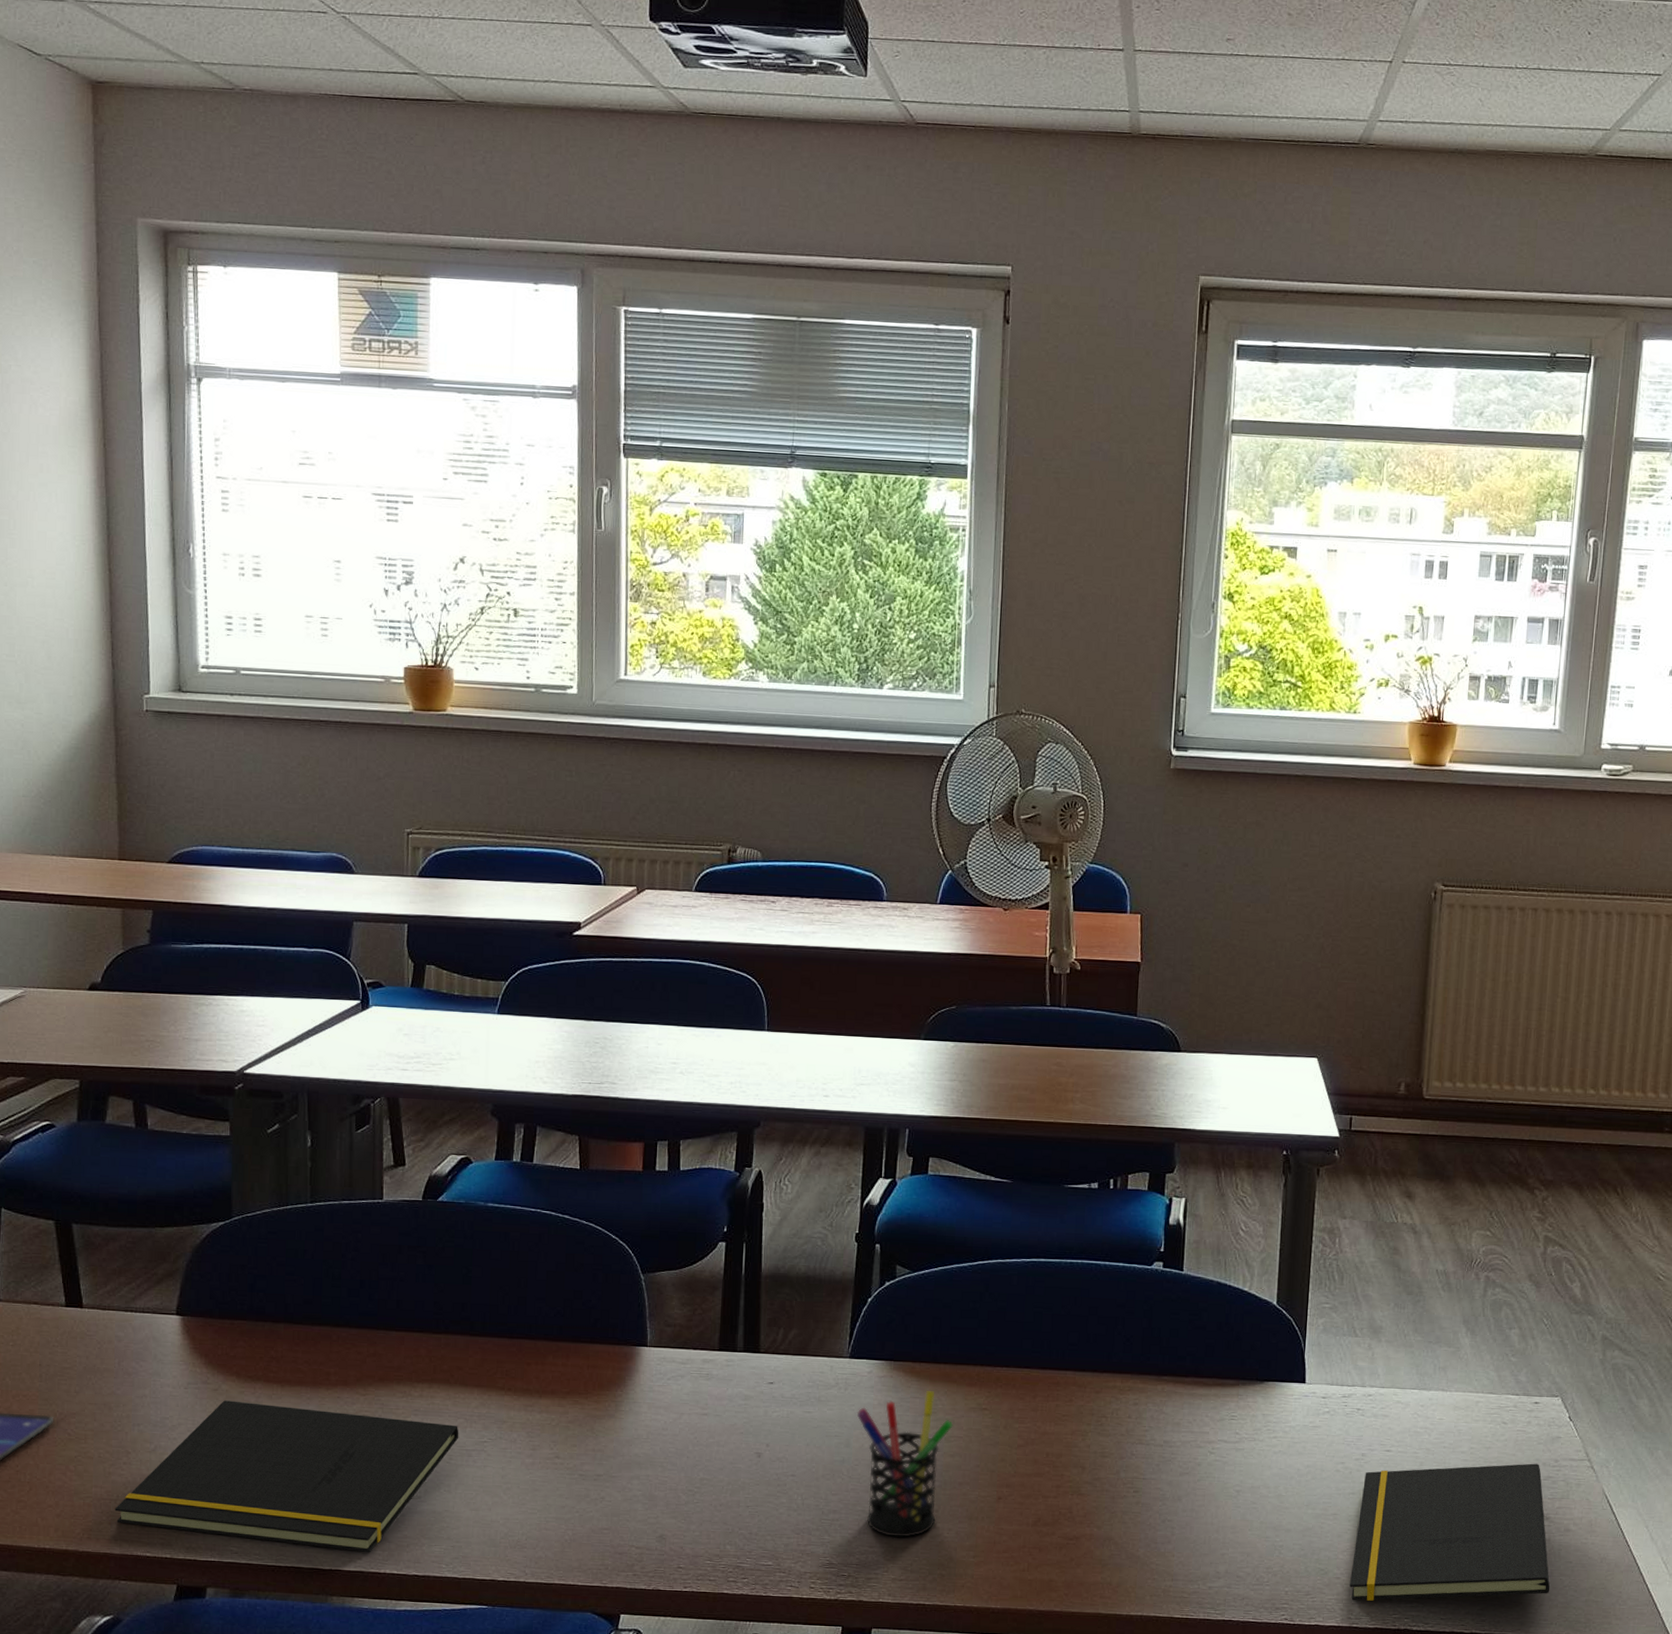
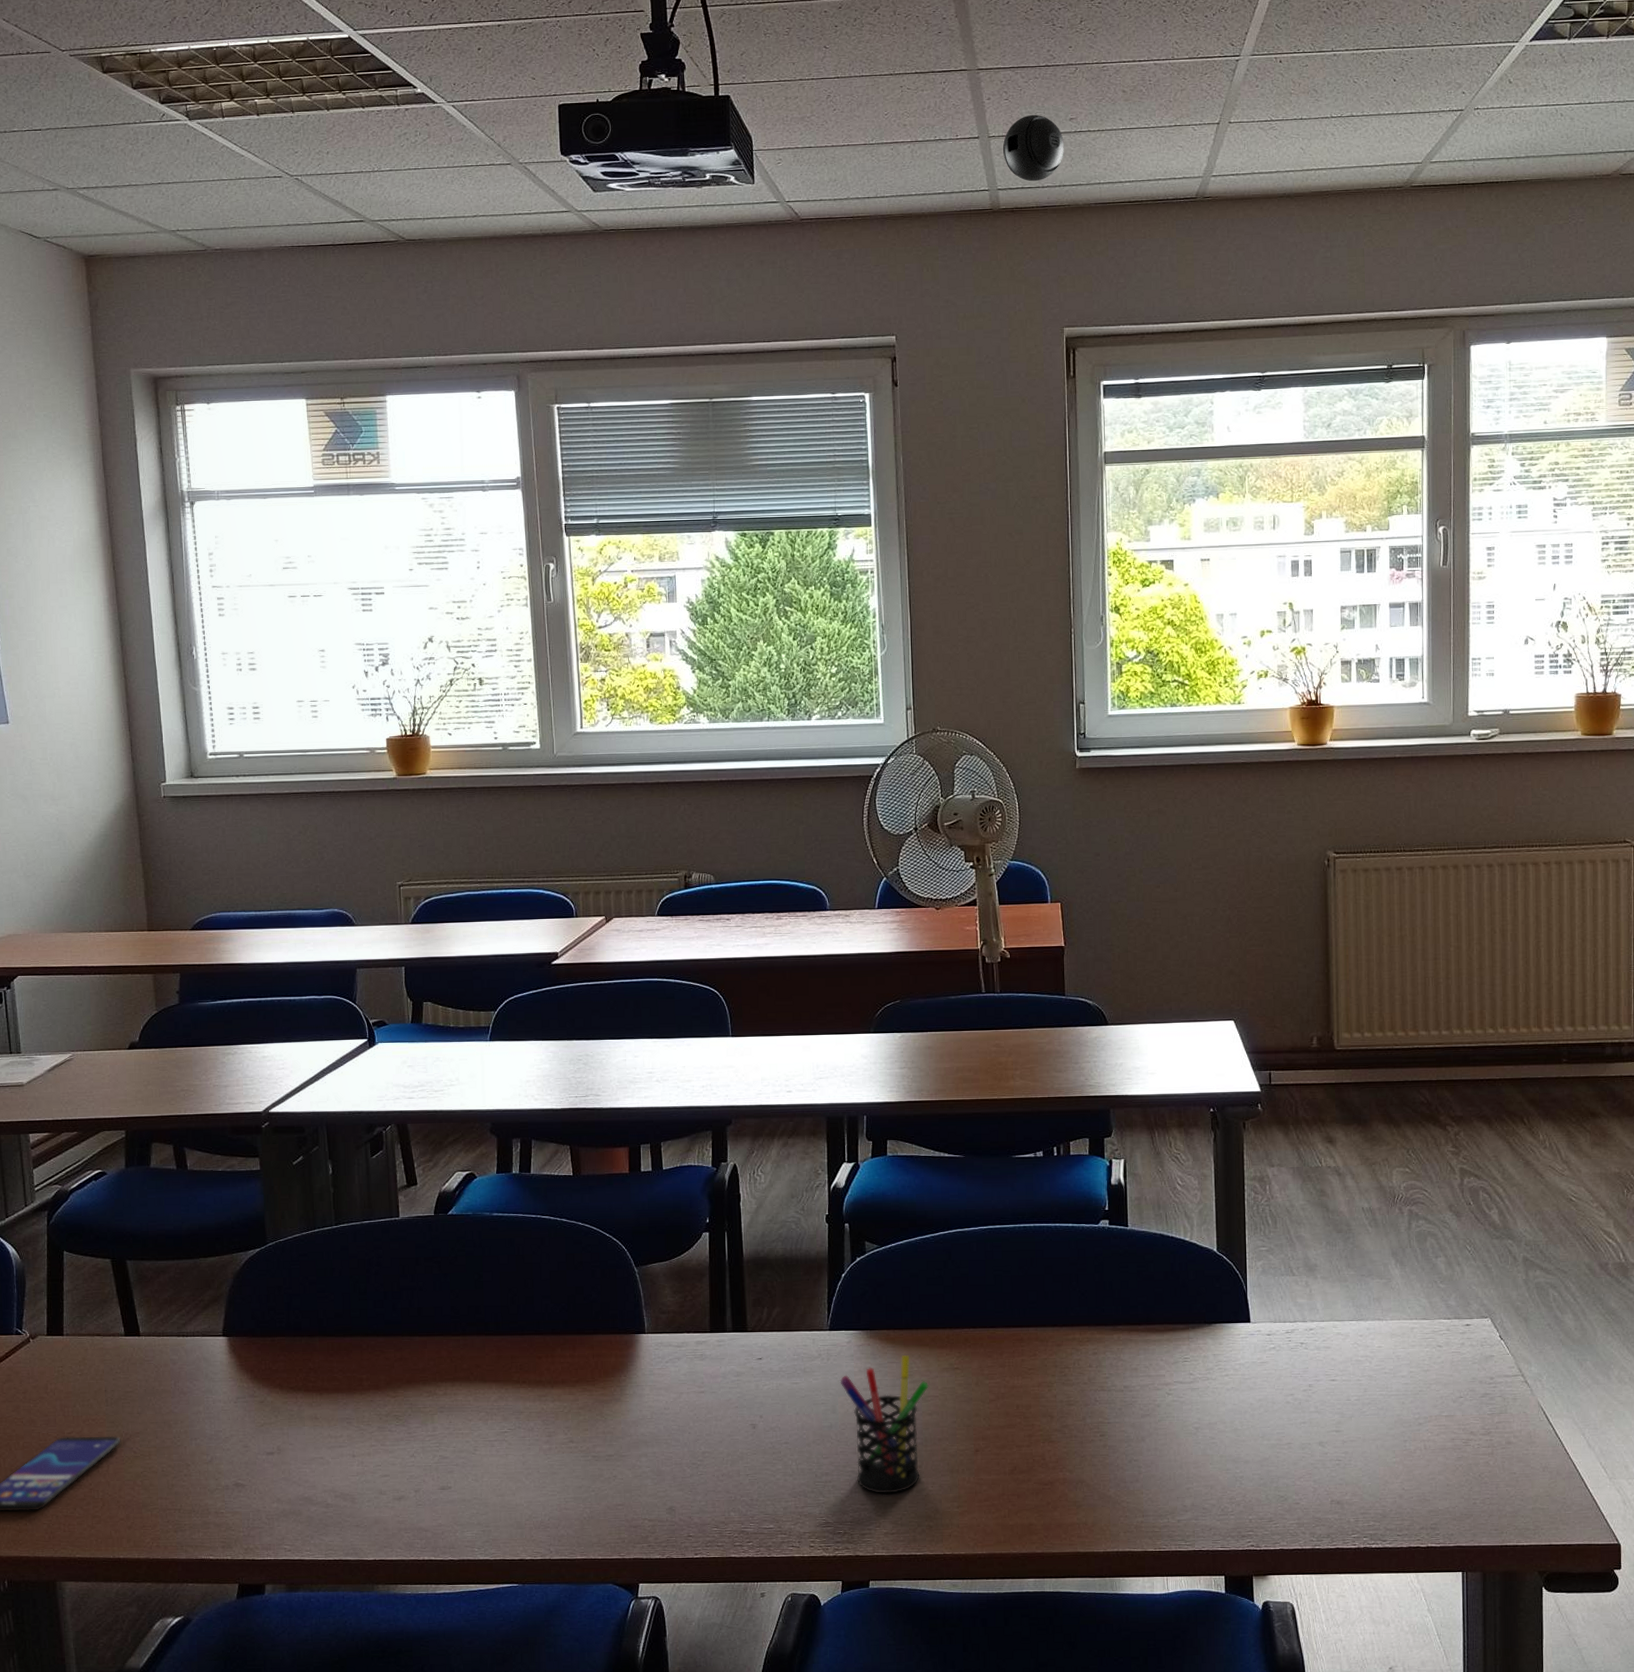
notepad: present [114,1400,459,1552] -> none [179,1411,482,1542]
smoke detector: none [1148,30,1219,107] -> present [1002,114,1065,182]
notepad: present [1350,1463,1550,1601] -> none [1309,1382,1498,1524]

